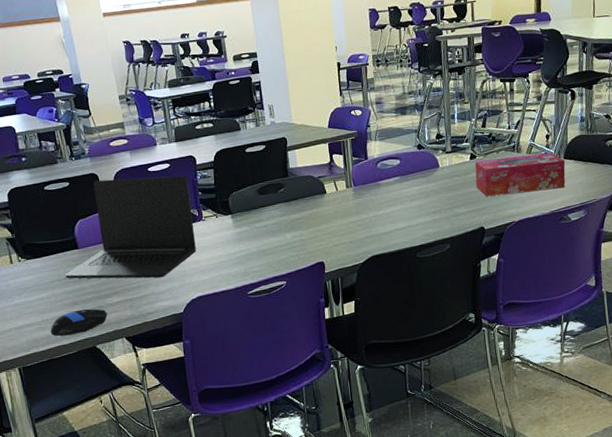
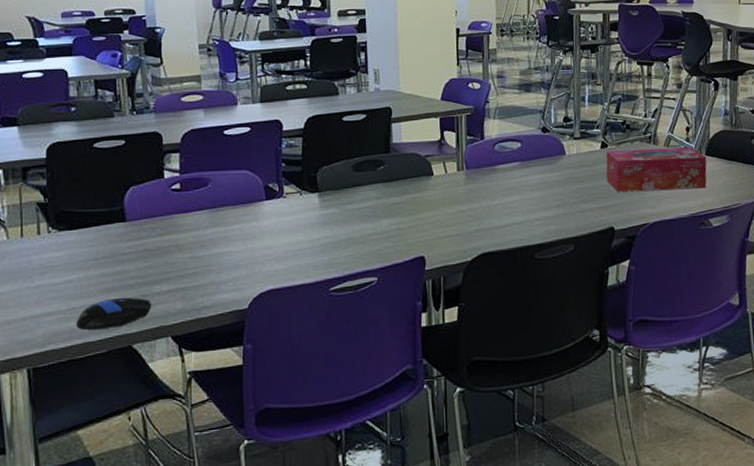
laptop: present [65,176,196,279] -> none [105,140,272,264]

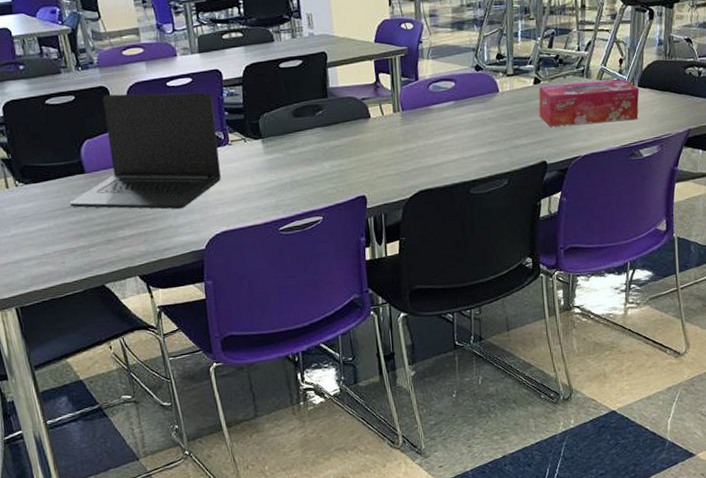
computer mouse: present [75,297,152,330] -> none [52,242,119,272]
laptop: none [105,140,272,264] -> present [69,92,221,210]

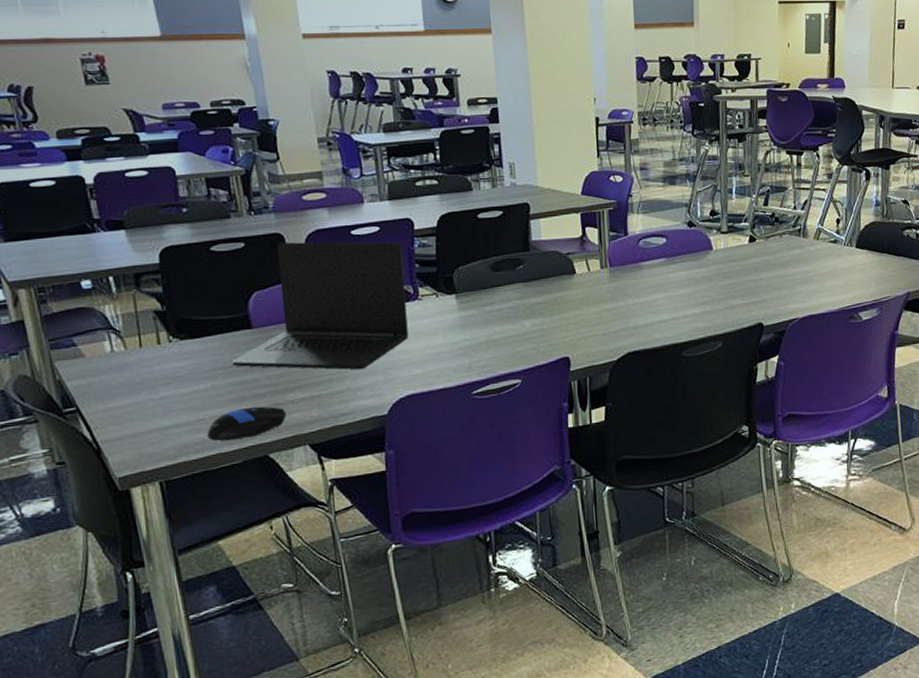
computer mouse: none [52,242,119,272] -> present [207,406,287,441]
tissue box: present [538,79,639,127] -> none [754,239,857,287]

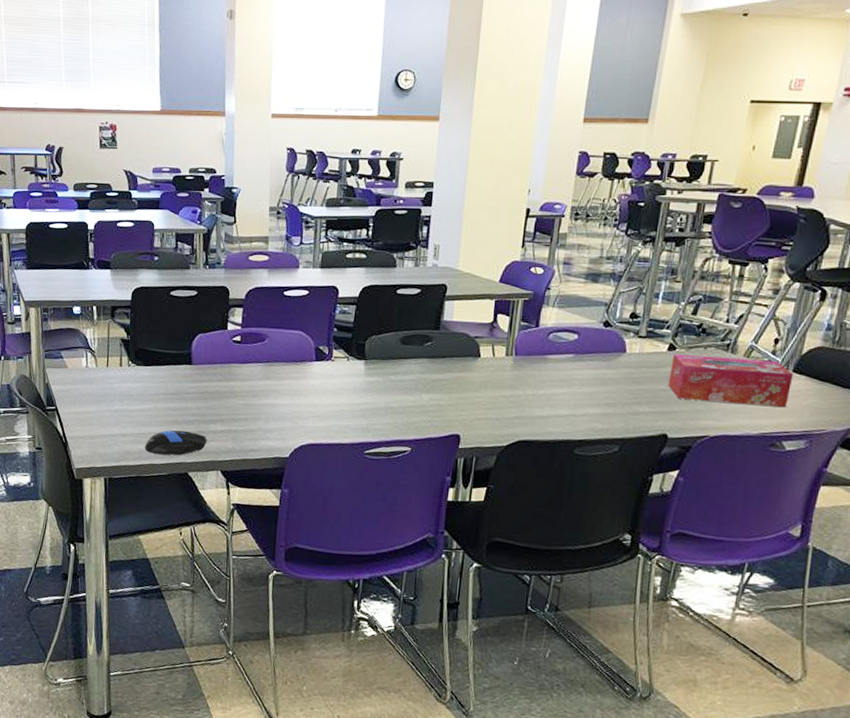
laptop: present [232,242,409,370] -> none [172,295,325,415]
tissue box: none [754,239,857,287] -> present [668,354,794,408]

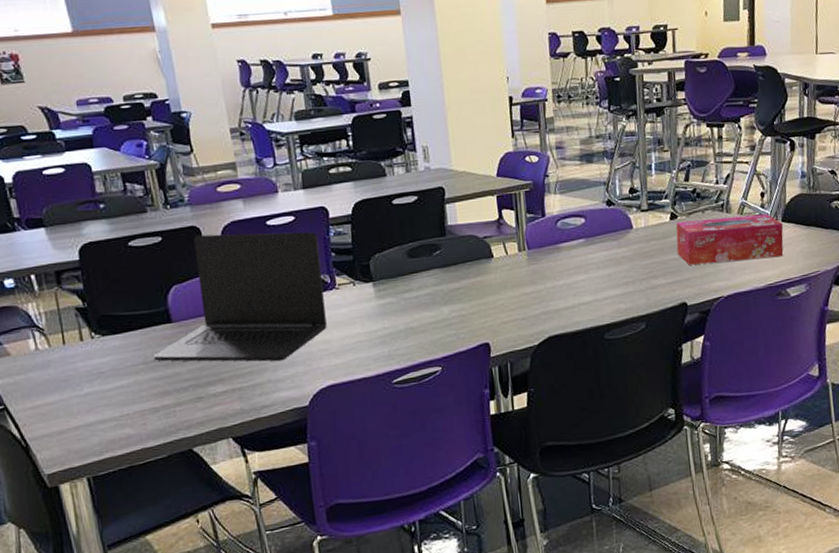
computer mouse: present [144,430,207,455] -> none [131,400,209,436]
laptop: none [172,295,325,415] -> present [153,232,327,362]

